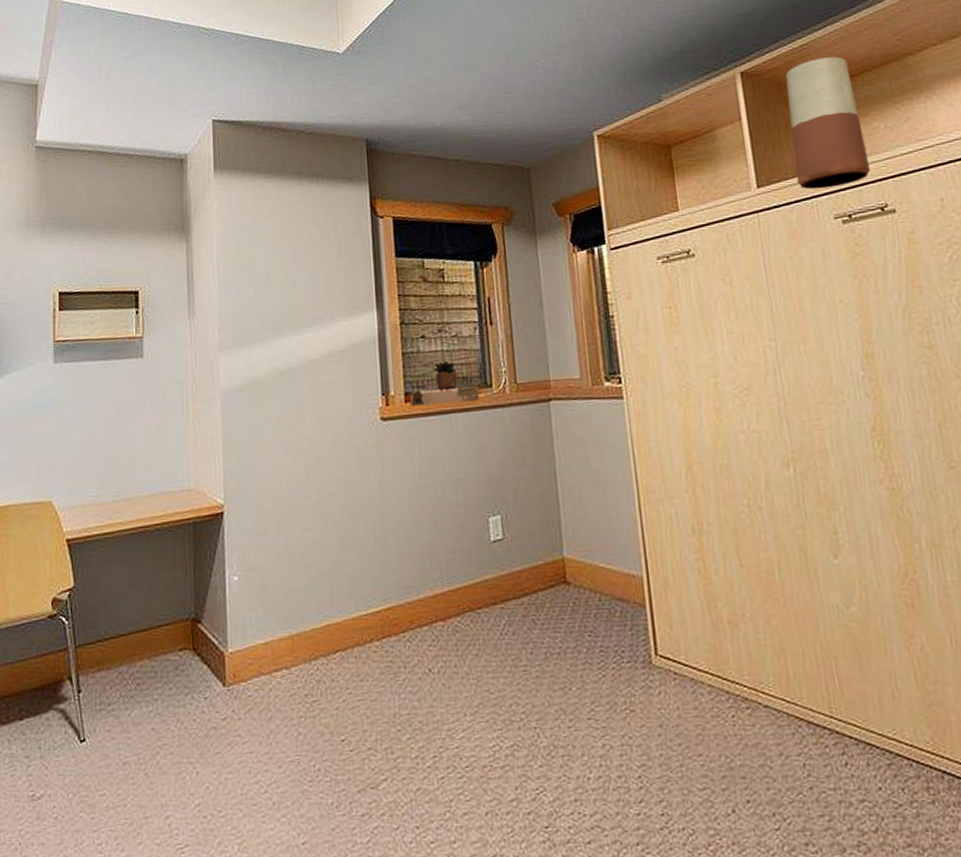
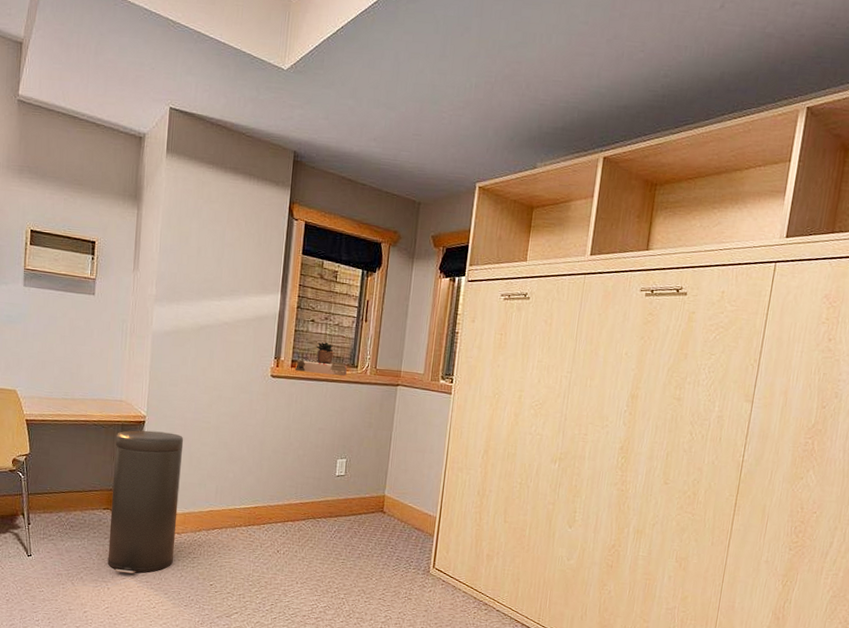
pedal bin: none [188,521,285,745] -> present [107,430,184,574]
vase: present [785,56,871,190] -> none [621,158,689,267]

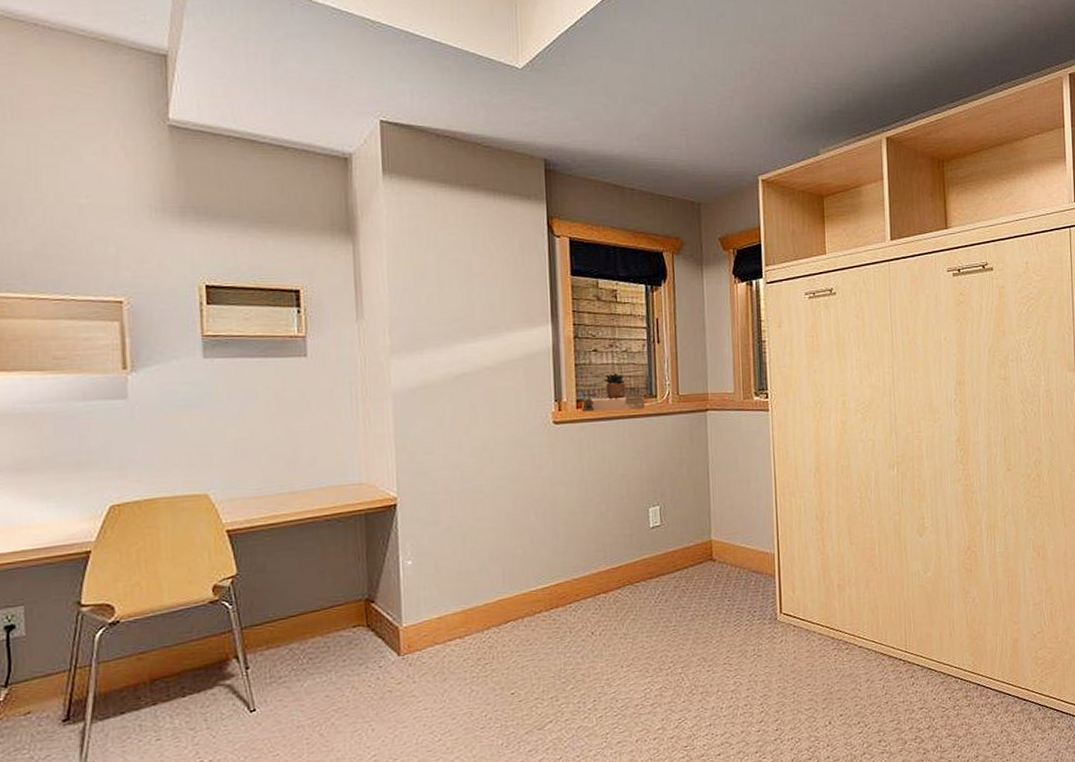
pedal bin: present [107,430,184,574] -> none [360,512,459,706]

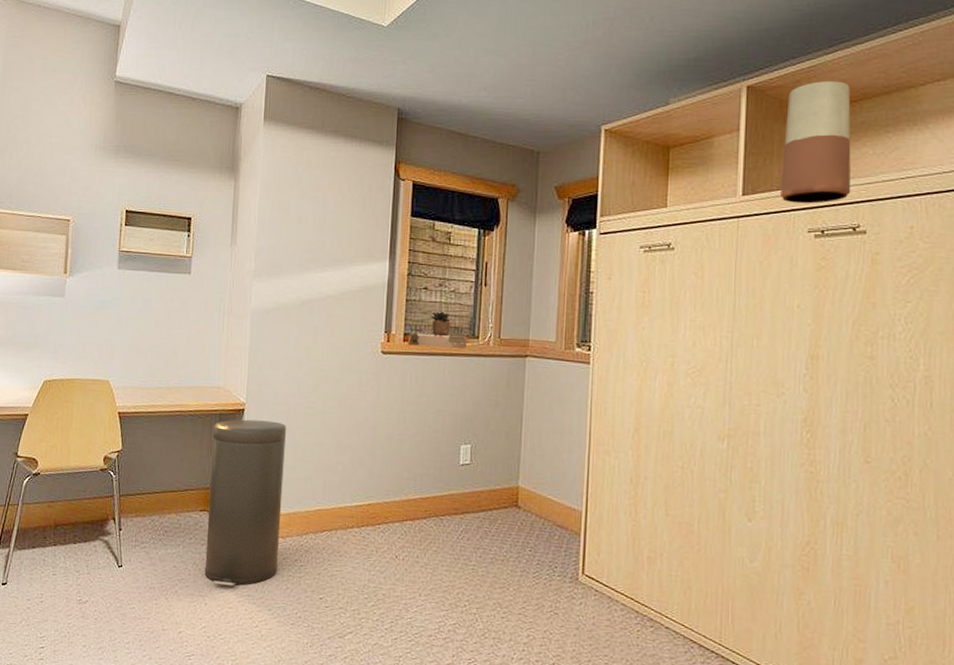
pedal bin: none [360,512,459,706] -> present [204,419,287,586]
vase: none [921,133,979,246] -> present [780,81,851,204]

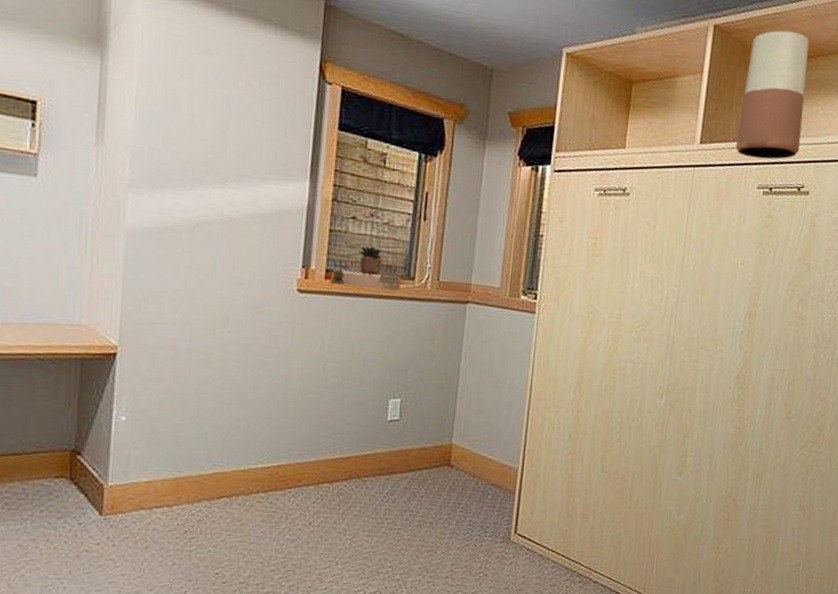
pedal bin: present [204,419,287,586] -> none [62,366,175,565]

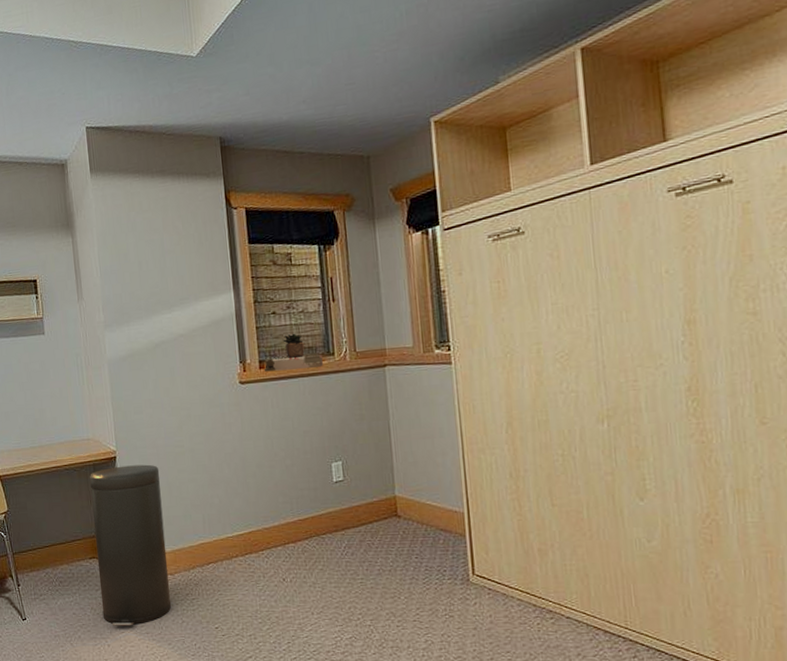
pedal bin: none [62,366,175,565] -> present [90,464,172,626]
vase: present [736,30,809,160] -> none [627,23,711,164]

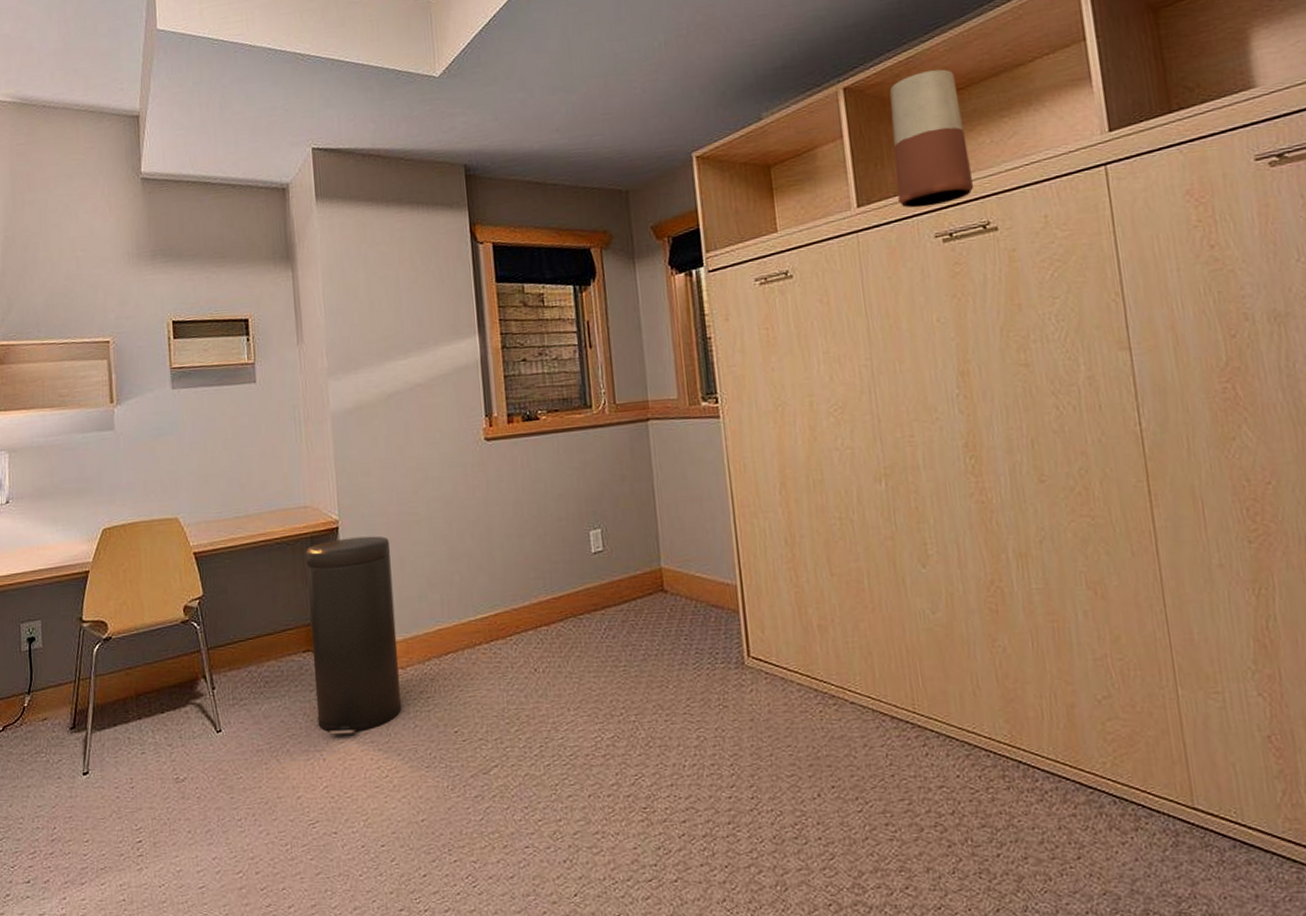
succulent plant: present [264,333,323,372] -> none [512,382,579,427]
vase: none [627,23,711,164] -> present [889,69,974,208]

